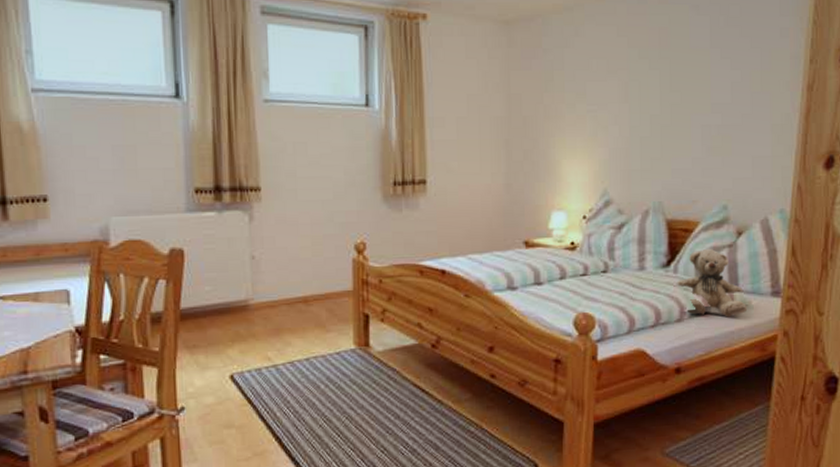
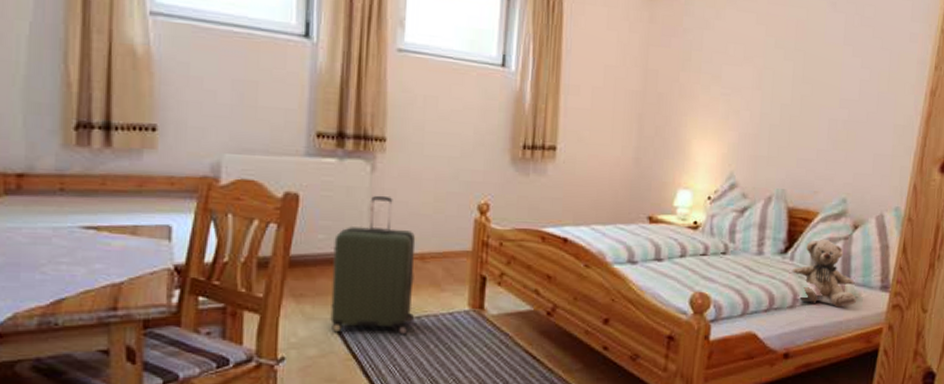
suitcase: none [220,243,304,380] -> present [330,195,416,335]

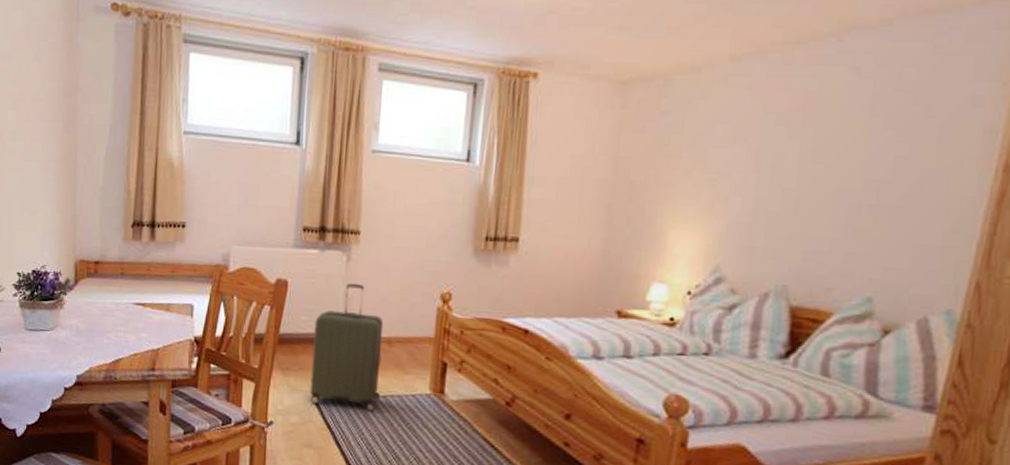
teddy bear: present [791,238,857,308] -> none [794,344,887,427]

